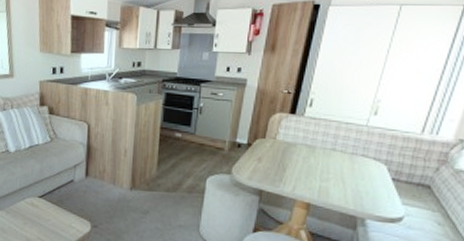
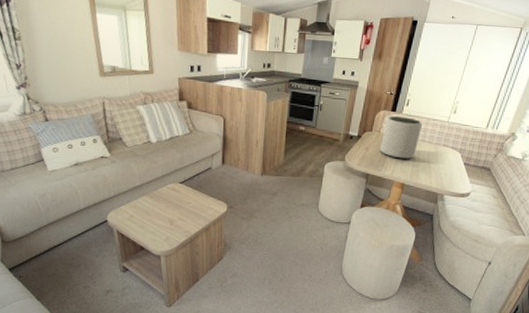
plant pot: none [276,120,332,173] -> present [379,116,423,159]

